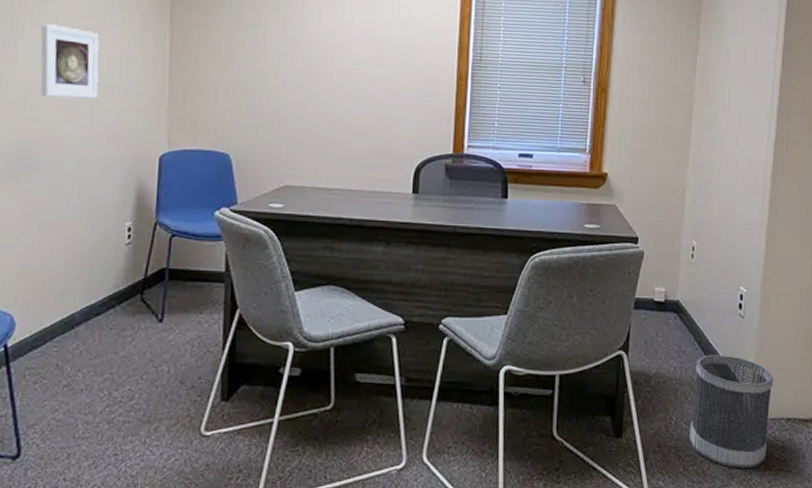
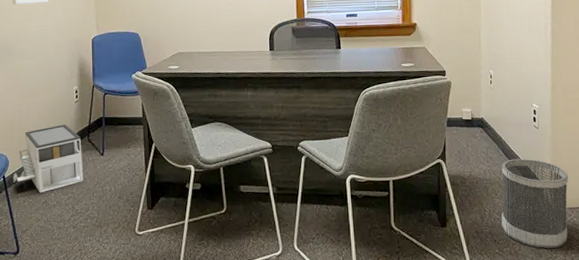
architectural model: none [19,275,131,372] -> present [13,124,84,193]

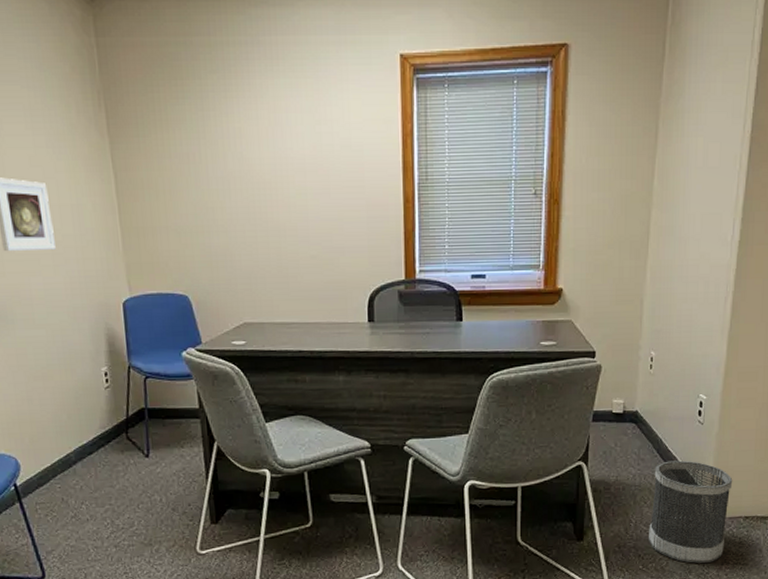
architectural model: present [13,124,84,193] -> none [27,417,125,505]

